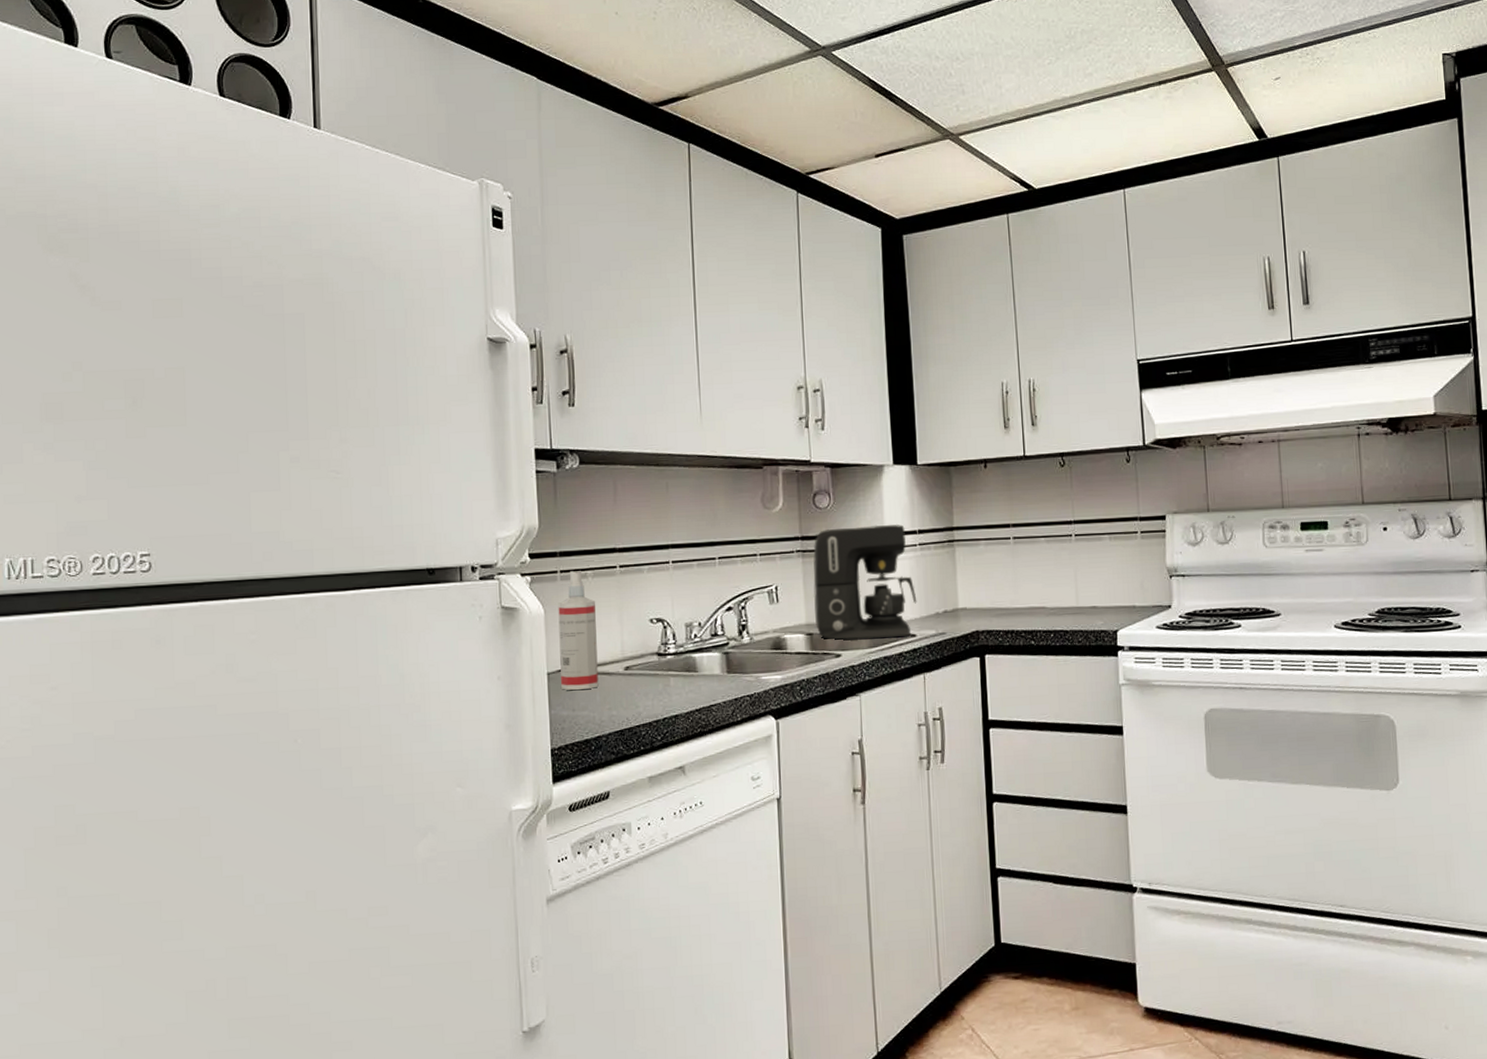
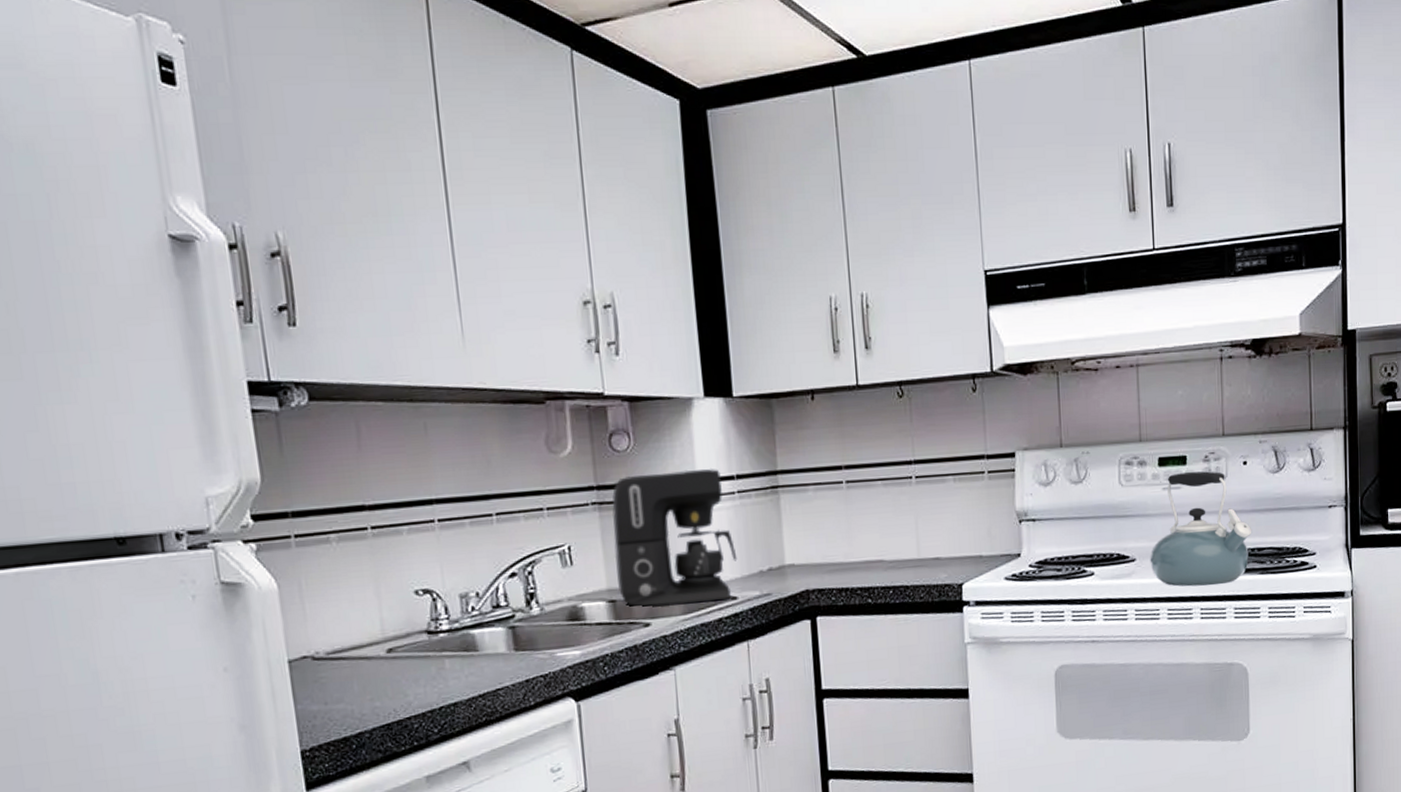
spray bottle: present [558,571,599,691] -> none [294,534,355,680]
kettle: none [1294,535,1395,642] -> present [1150,471,1252,587]

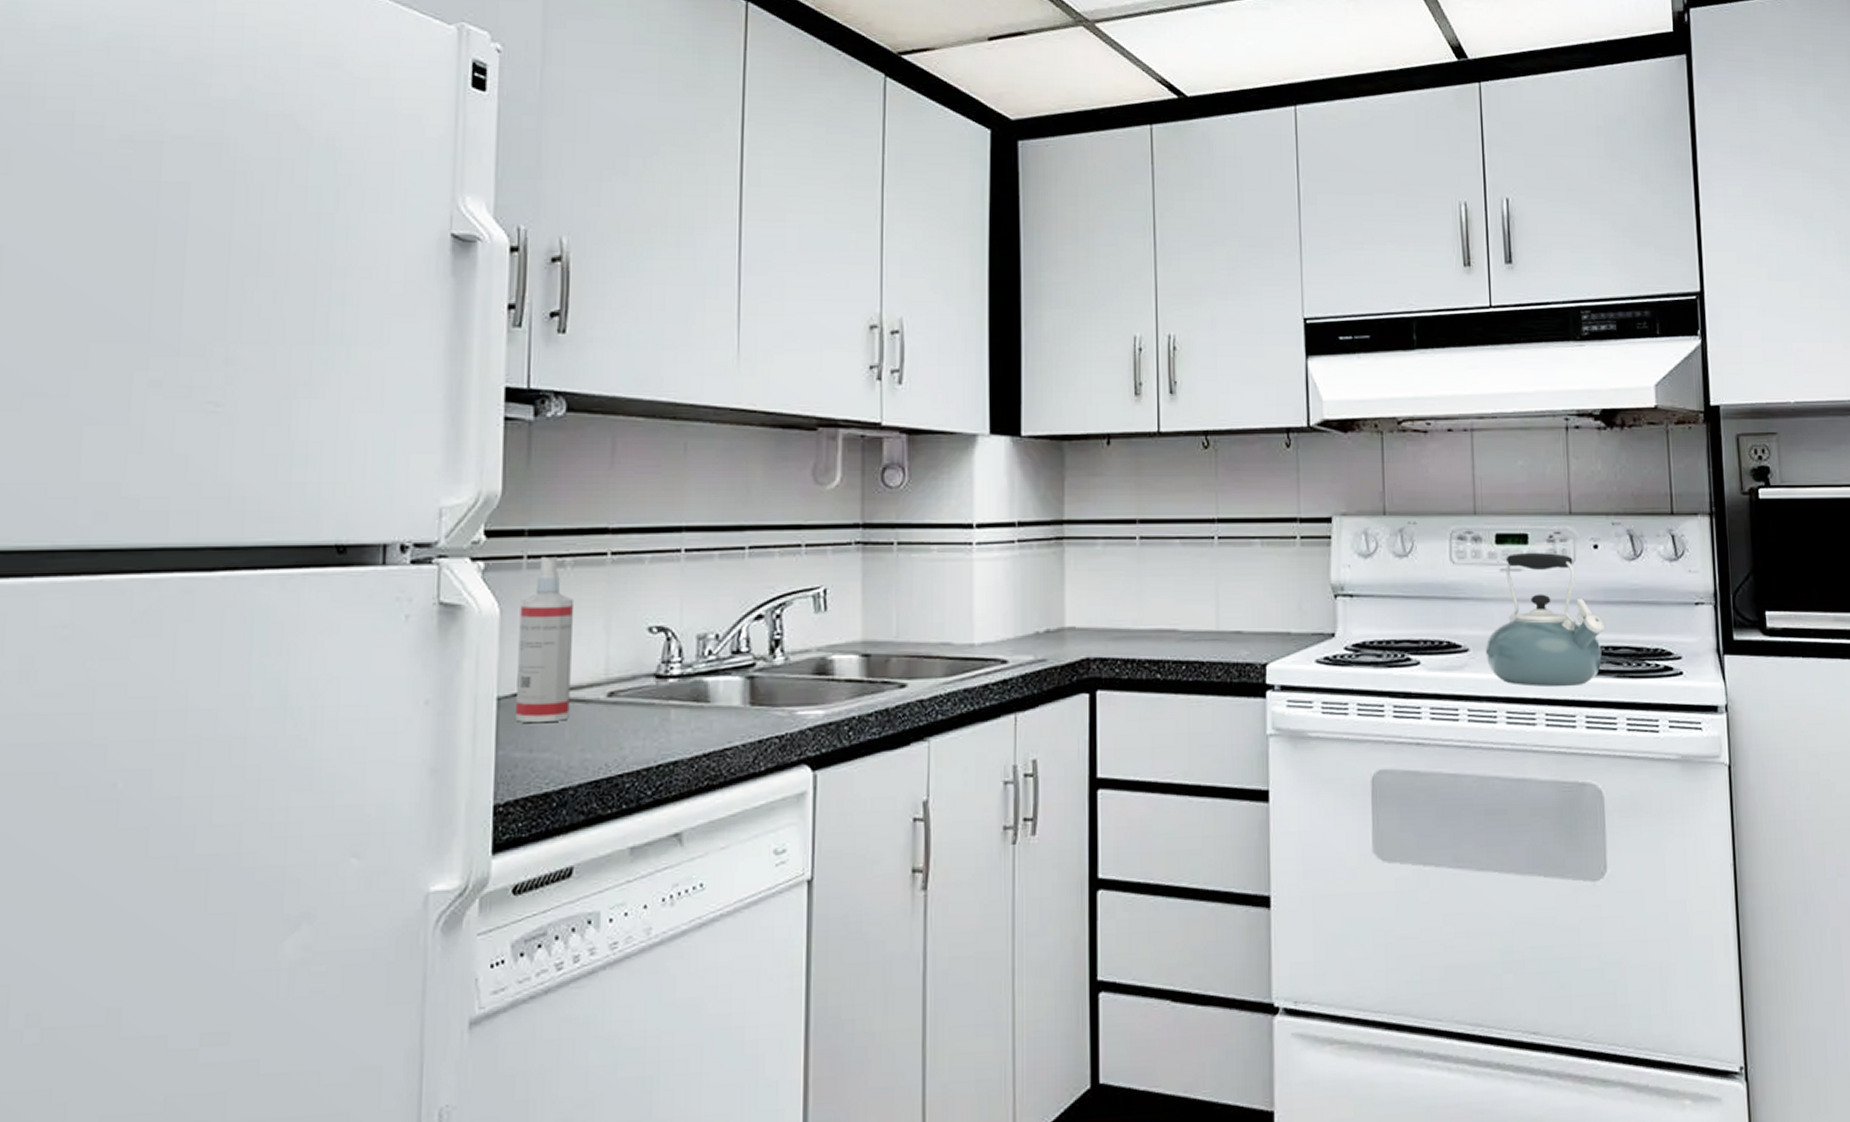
spray bottle: none [294,534,355,680] -> present [516,557,573,724]
coffee maker: present [612,469,738,607] -> none [874,512,1011,666]

